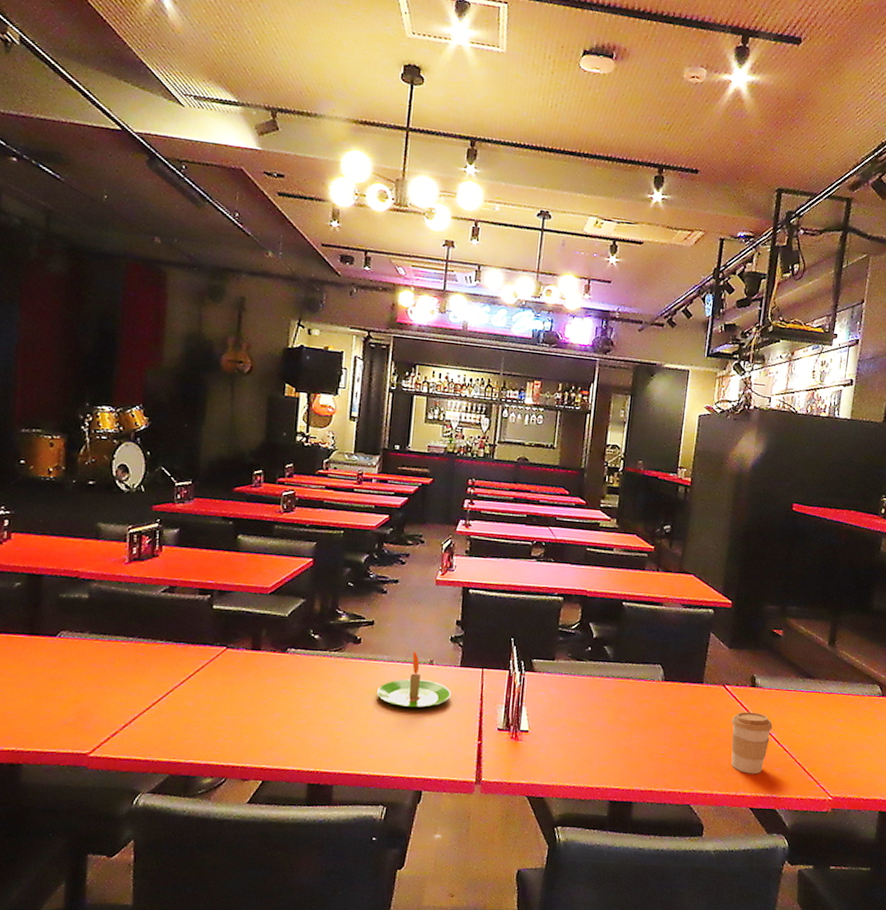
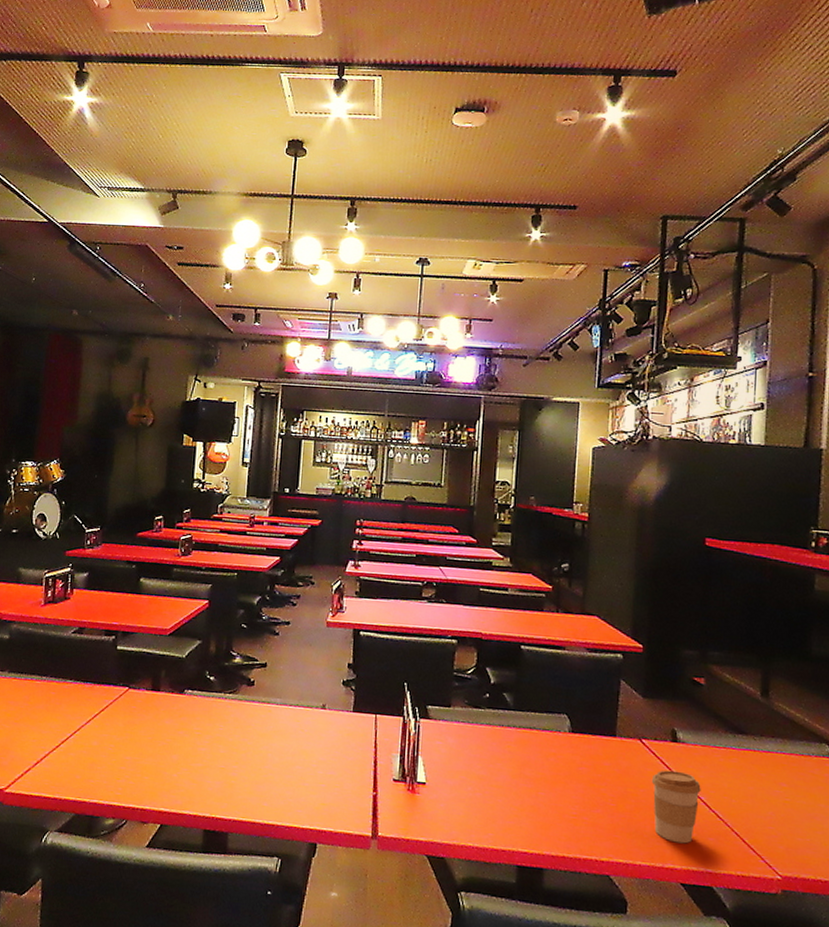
candle: present [376,651,451,708] -> none [269,694,344,754]

